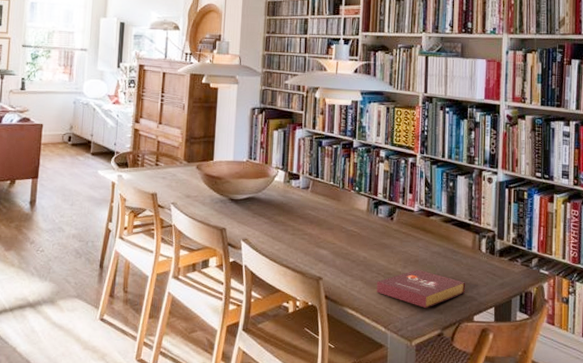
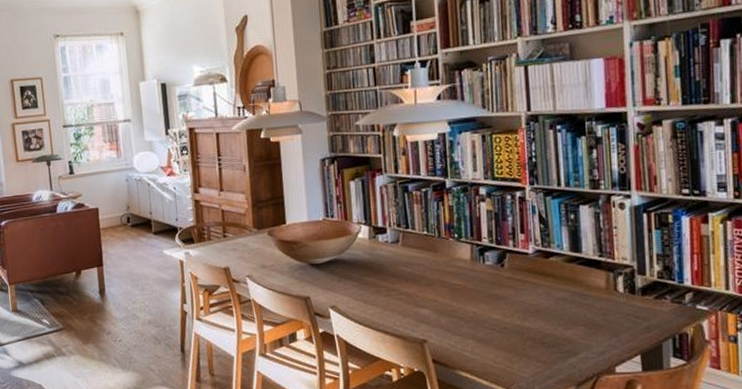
book: present [376,269,465,308] -> none [492,320,601,363]

